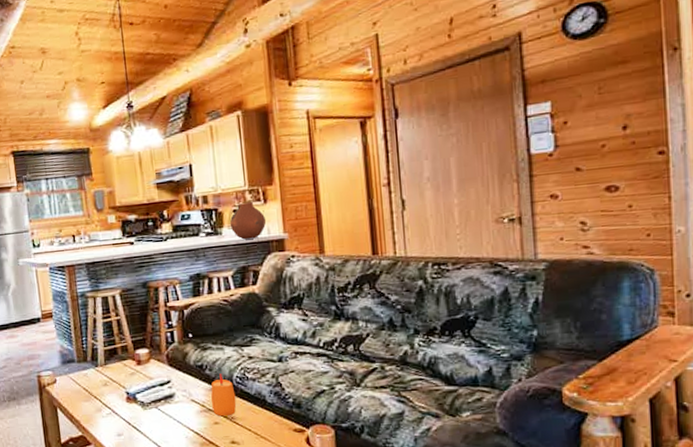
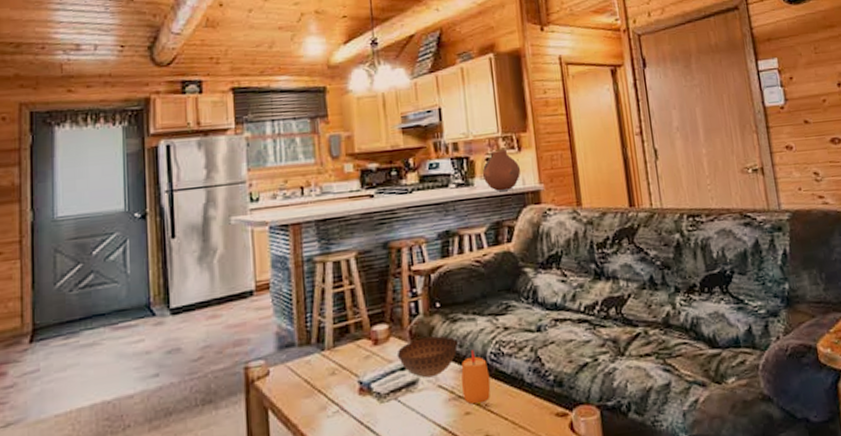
bowl: none [156,360,208,393] -> present [396,336,458,378]

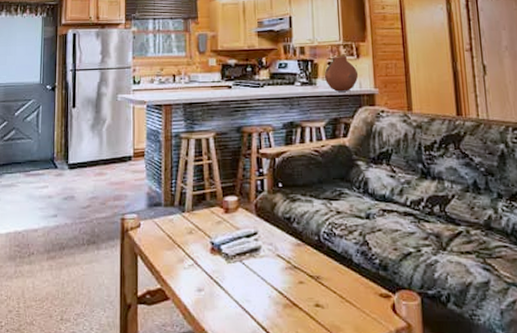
bowl: present [396,336,458,378] -> none [243,212,295,247]
candle: present [461,350,491,405] -> none [297,228,323,275]

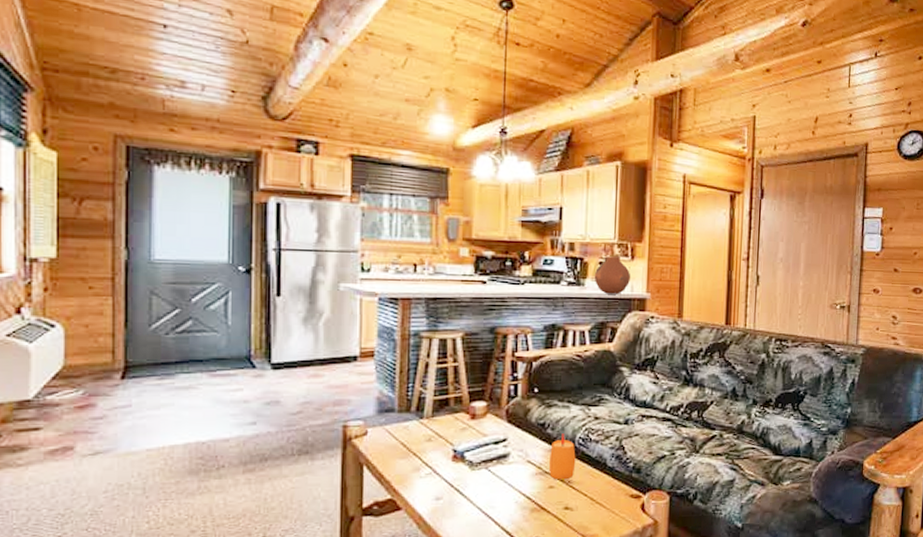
candle: none [297,228,323,275] -> present [549,433,576,480]

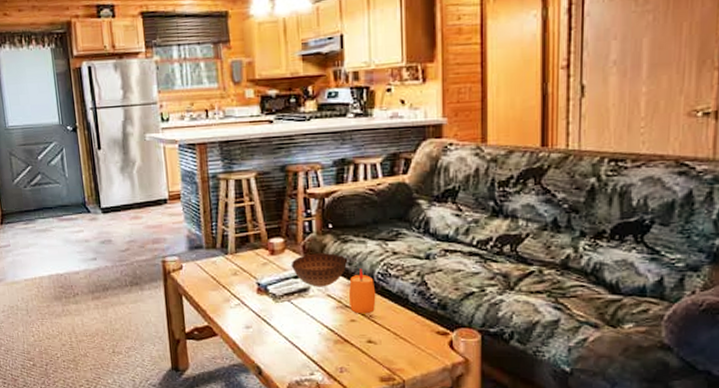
bowl: none [492,418,550,453] -> present [291,253,347,287]
vase: present [594,255,631,295] -> none [382,80,424,123]

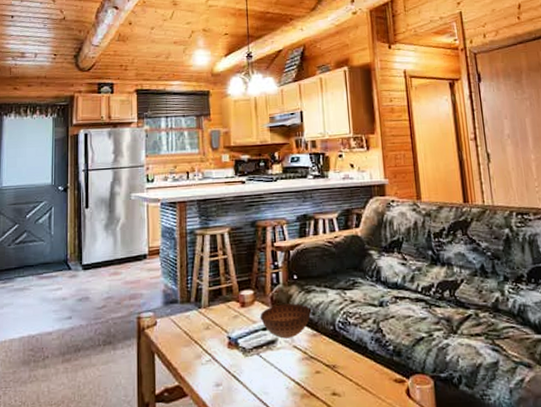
candle: present [349,268,376,314] -> none [313,318,338,365]

